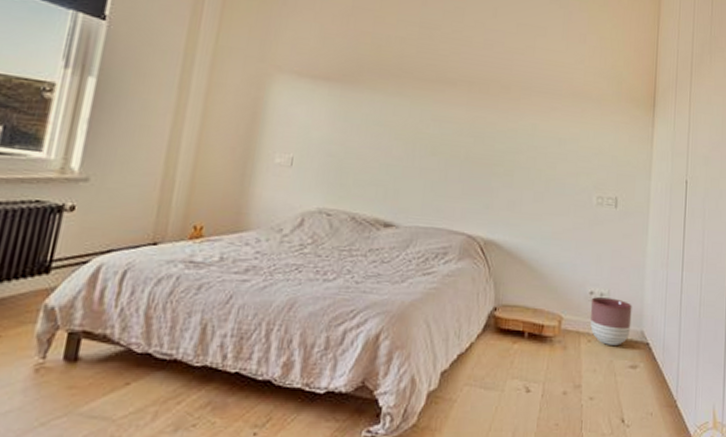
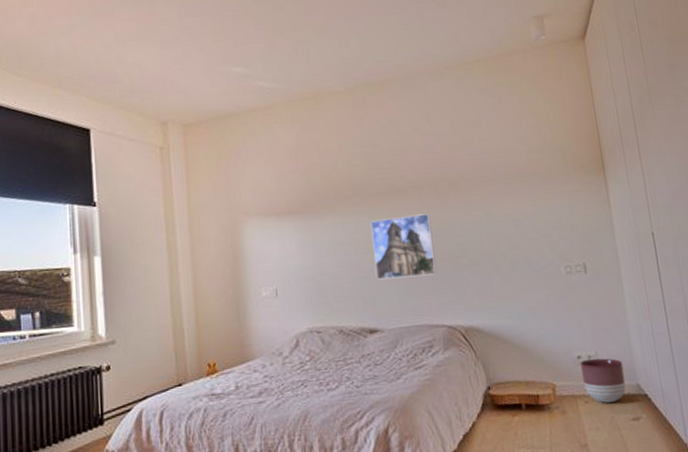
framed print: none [404,107,475,178] -> present [370,213,437,280]

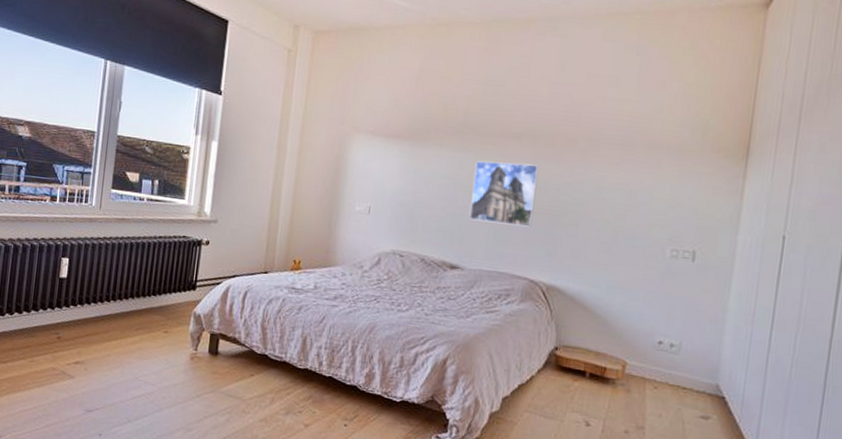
planter: present [579,358,626,403] -> none [657,347,707,396]

